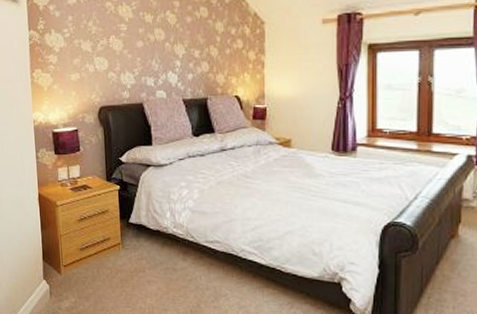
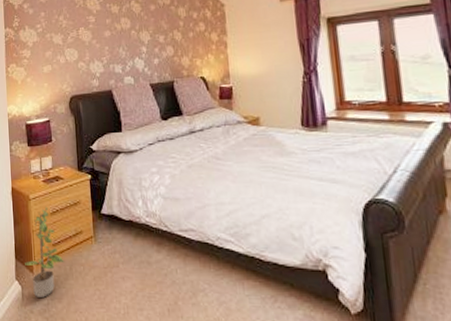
potted plant: none [52,213,93,296] -> present [25,206,65,298]

